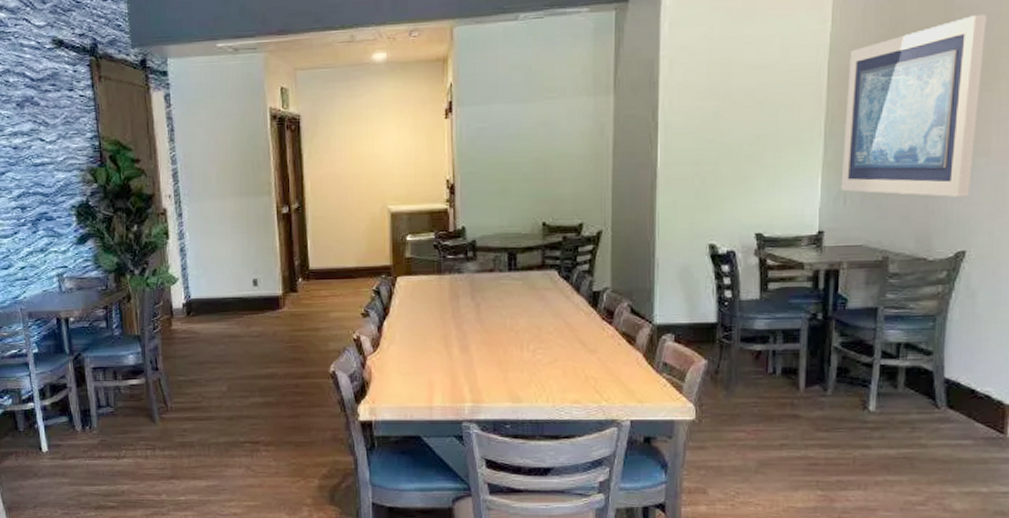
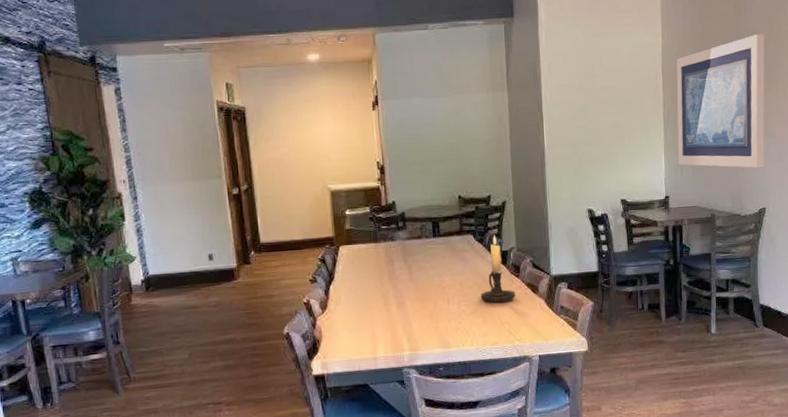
candle holder: none [561,270,607,354] -> present [480,234,516,303]

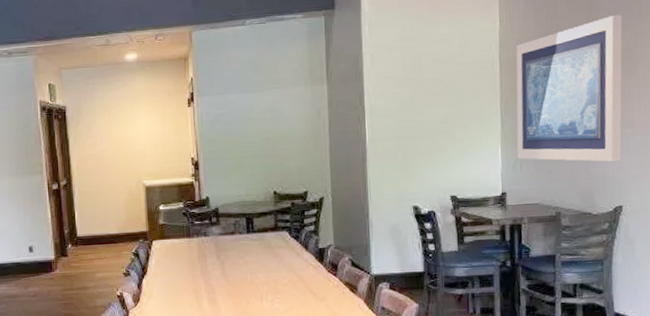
candle holder: present [480,234,516,303] -> none [295,231,333,302]

